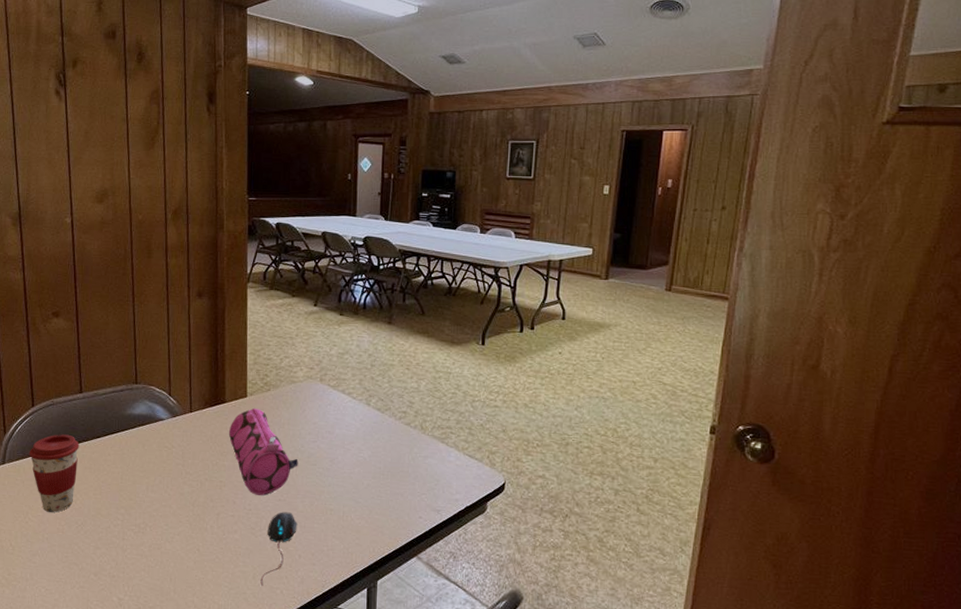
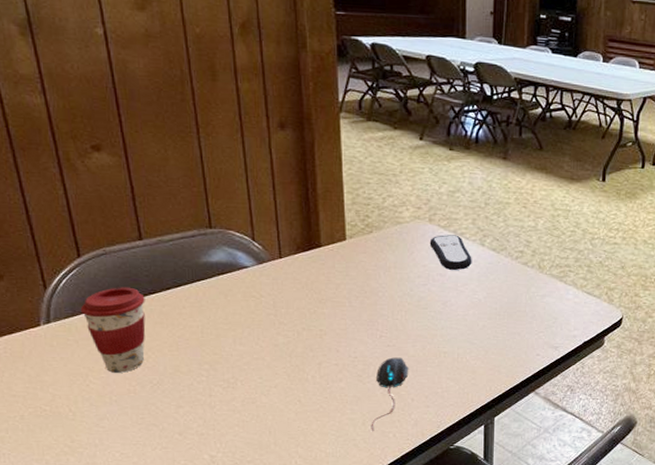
pencil case: present [228,407,298,496] -> none [326,251,408,342]
remote control: none [320,394,358,428] -> present [429,235,472,270]

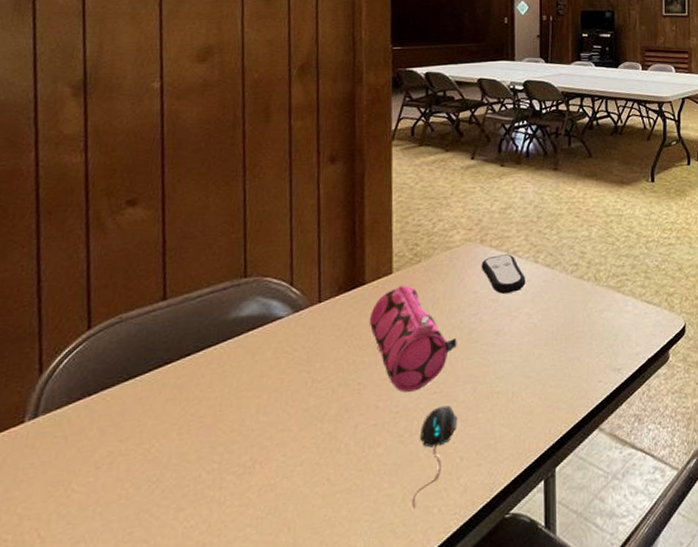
coffee cup: present [80,287,146,373] -> none [77,359,159,474]
pencil case: none [326,251,408,342] -> present [369,285,457,393]

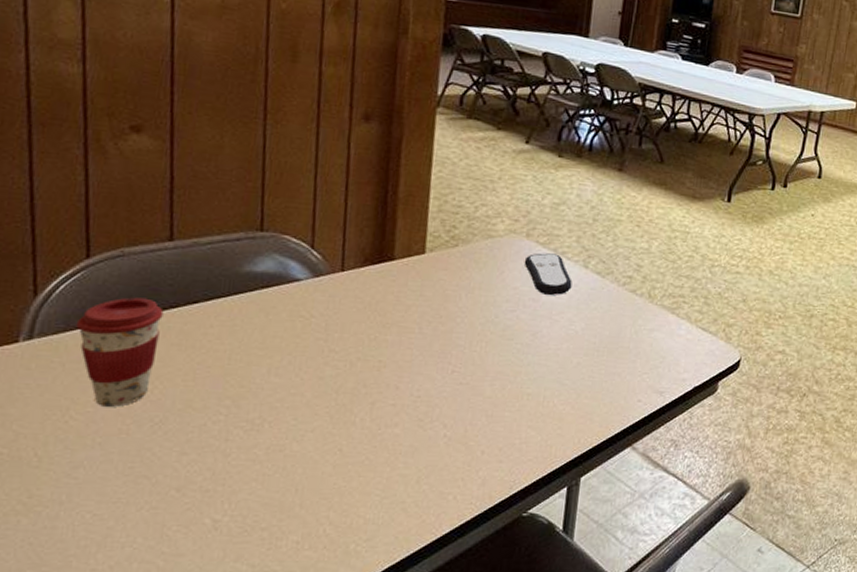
coffee cup: none [77,359,159,474] -> present [75,297,164,407]
pencil case: present [369,285,457,393] -> none [395,267,490,378]
mouse: present [412,405,458,508] -> none [426,398,483,491]

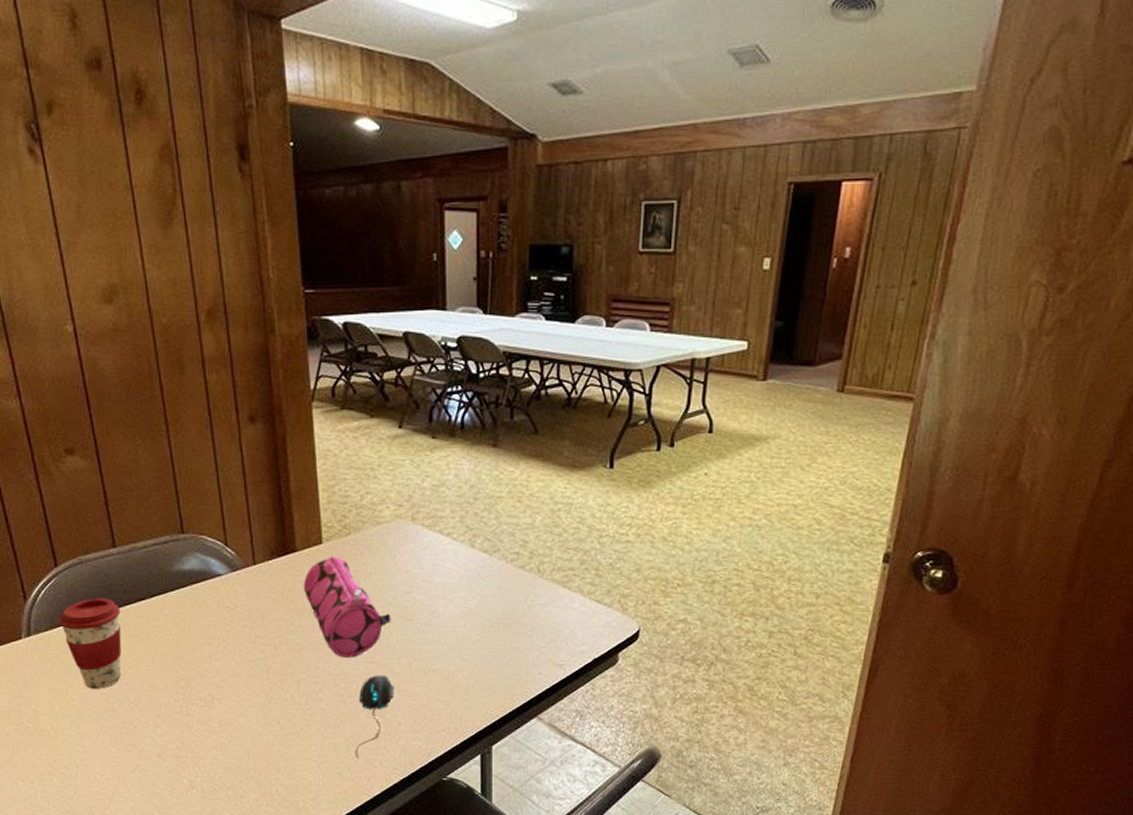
pencil case: none [395,267,490,378] -> present [303,556,391,658]
mouse: none [426,398,483,491] -> present [355,675,395,758]
remote control: present [524,253,572,295] -> none [413,535,461,575]

